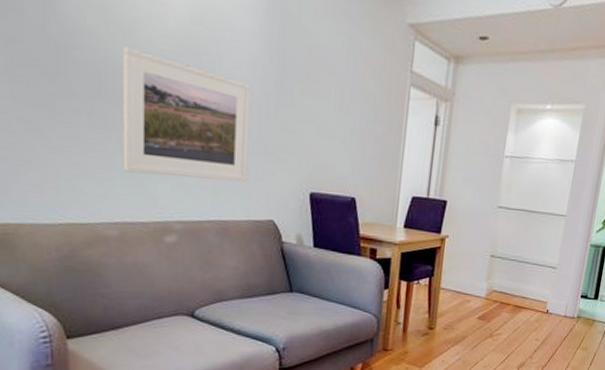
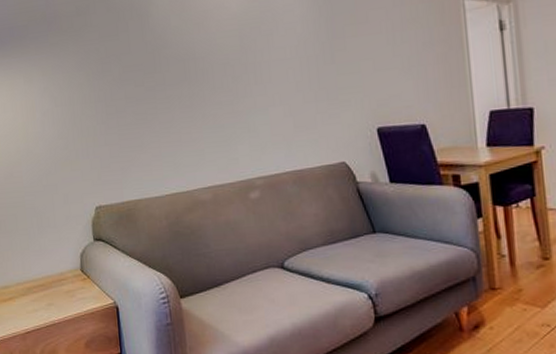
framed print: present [122,45,251,182] -> none [198,35,314,141]

